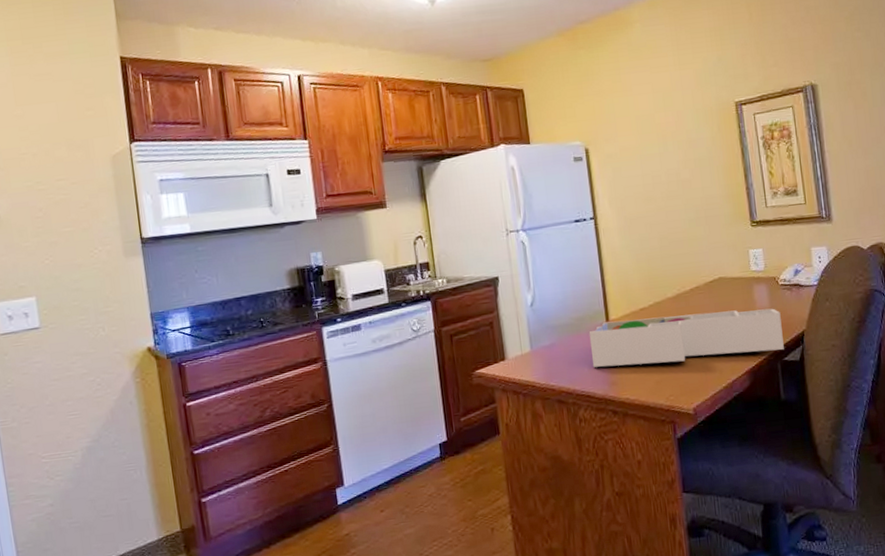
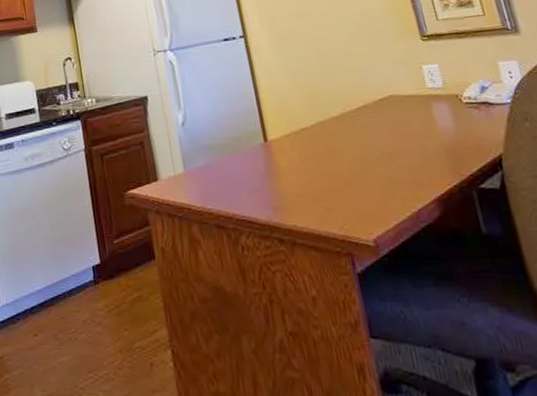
desk organizer: present [589,308,784,367] -> none [246,128,479,191]

